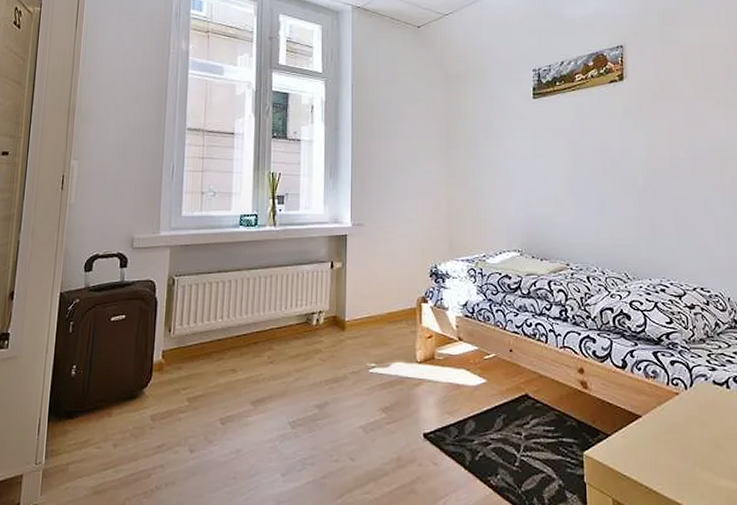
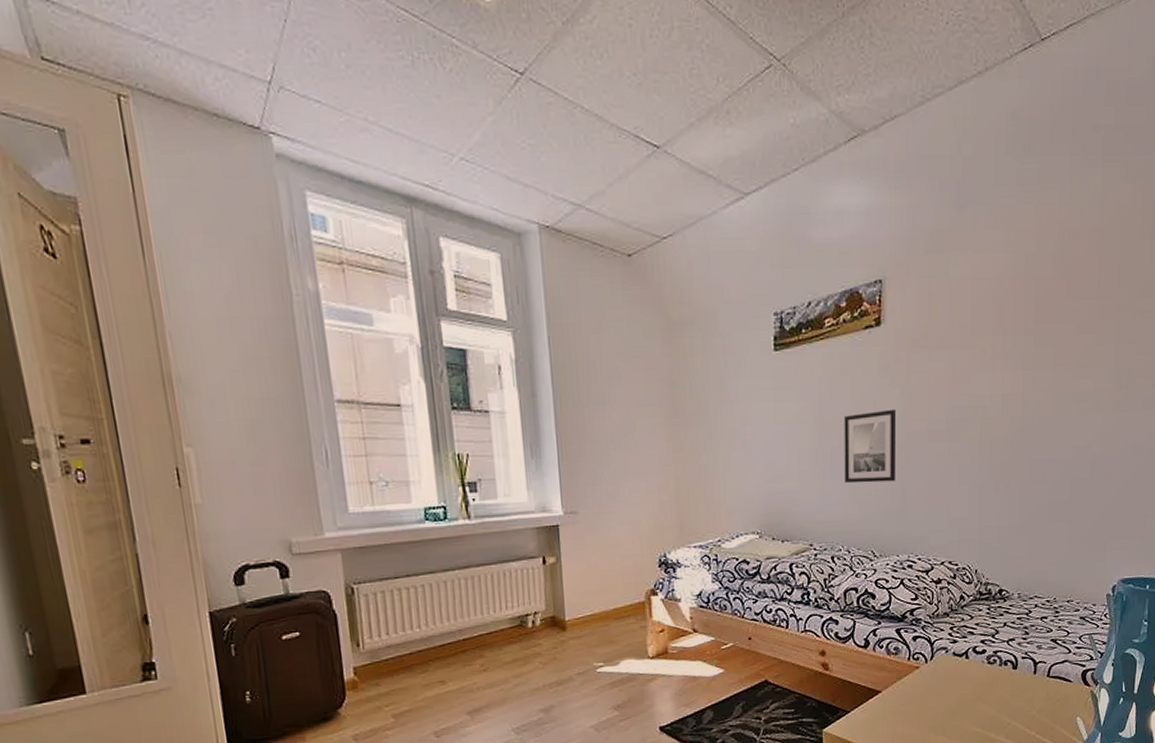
wall art: none [594,148,644,211] -> present [844,409,897,483]

